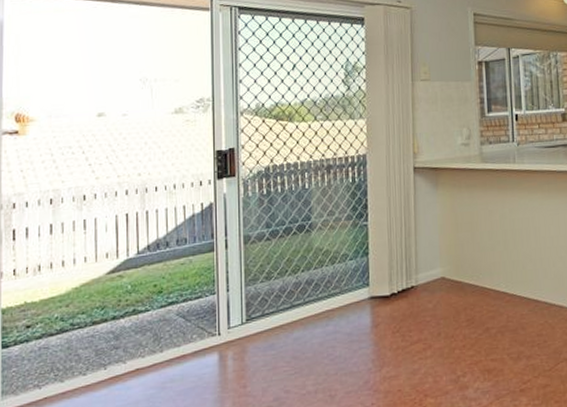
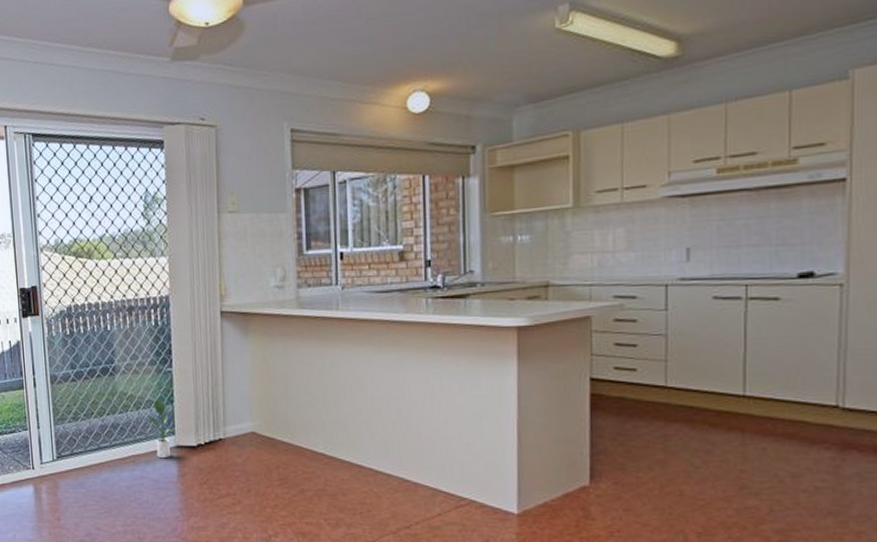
potted plant: none [343,252,370,311] -> present [148,399,175,459]

